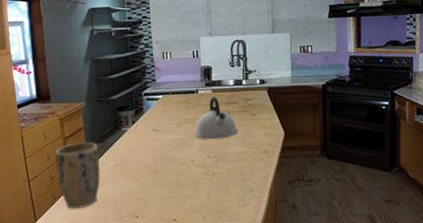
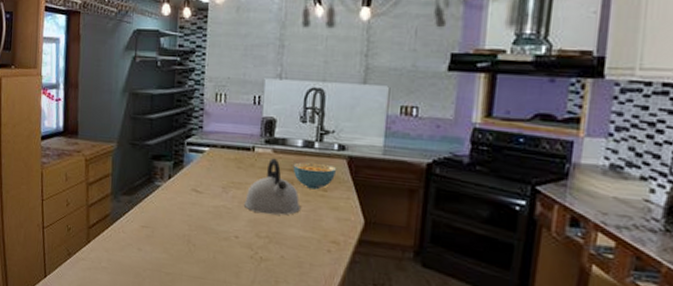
plant pot: present [55,142,100,209] -> none [74,190,125,272]
cereal bowl: none [228,95,260,116] -> present [293,162,336,190]

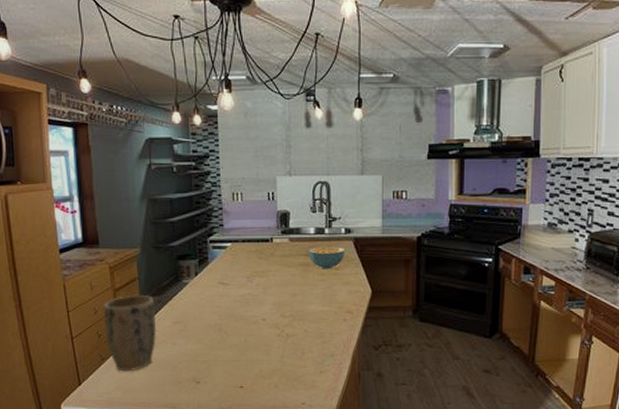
plant pot: none [74,190,125,272] -> present [104,294,156,372]
kettle: present [243,158,300,215] -> none [267,246,317,295]

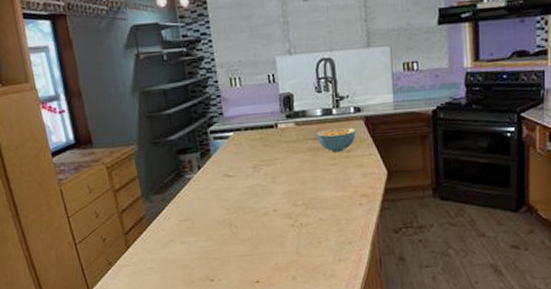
plant pot: present [104,294,156,372] -> none [105,194,164,275]

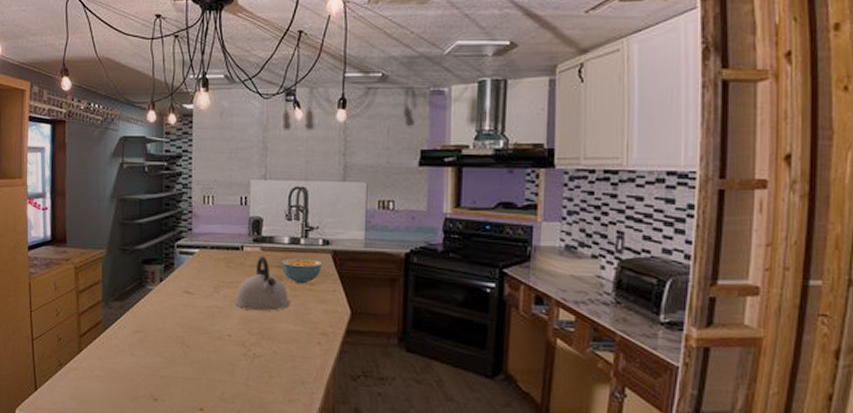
kettle: none [276,131,329,184] -> present [235,256,290,311]

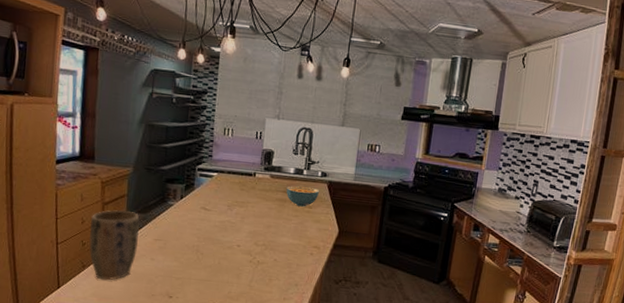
plant pot: none [65,298,117,381] -> present [89,209,140,281]
kettle: present [235,256,290,311] -> none [245,182,291,227]

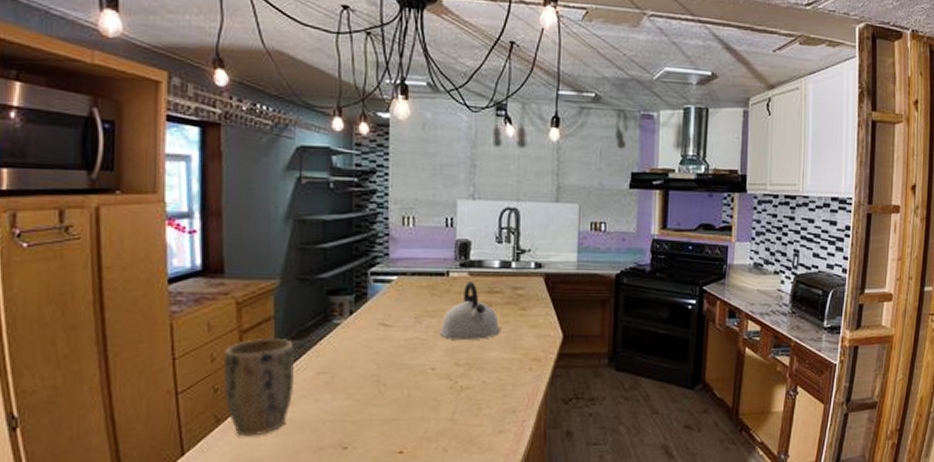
kettle: none [245,182,291,227] -> present [439,282,500,339]
cereal bowl: present [286,185,319,207] -> none [491,282,533,309]

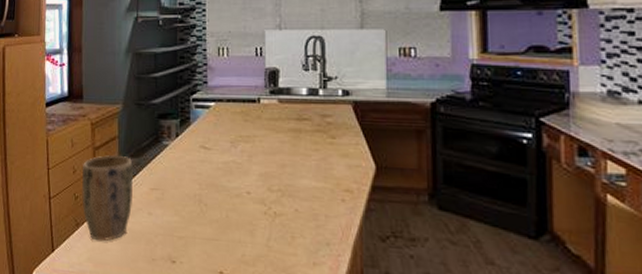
kettle: present [439,282,500,339] -> none [253,108,310,166]

